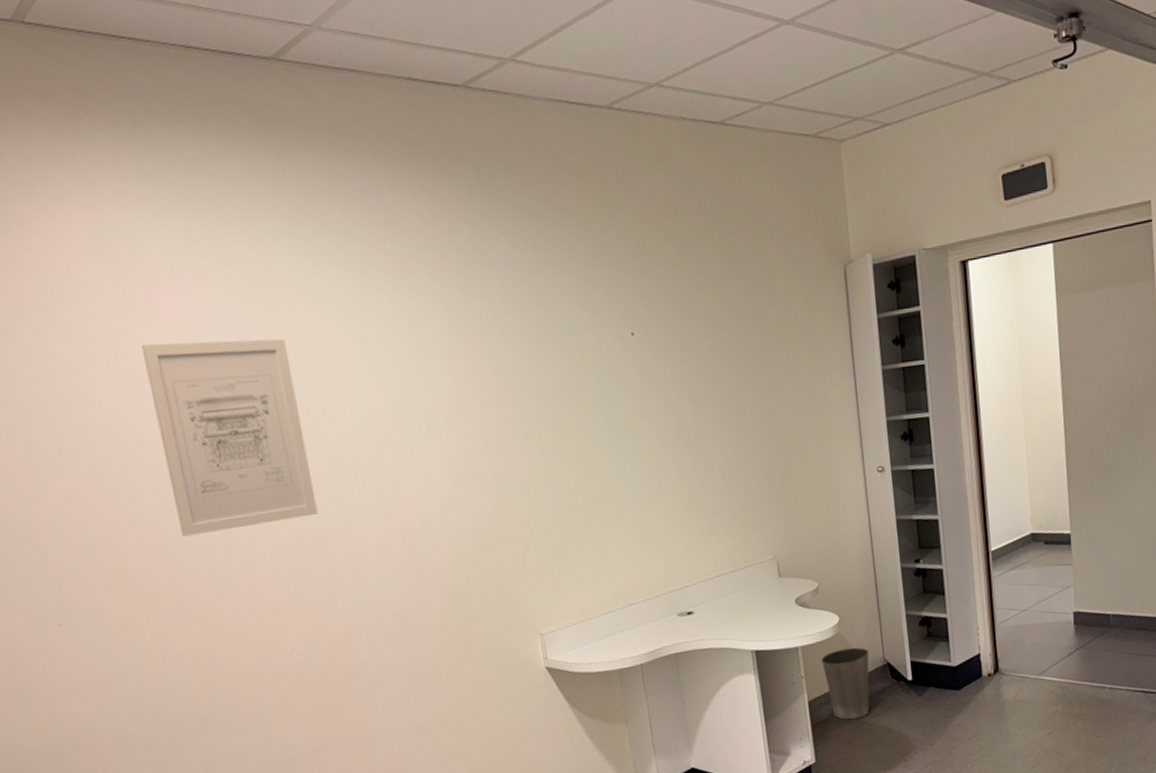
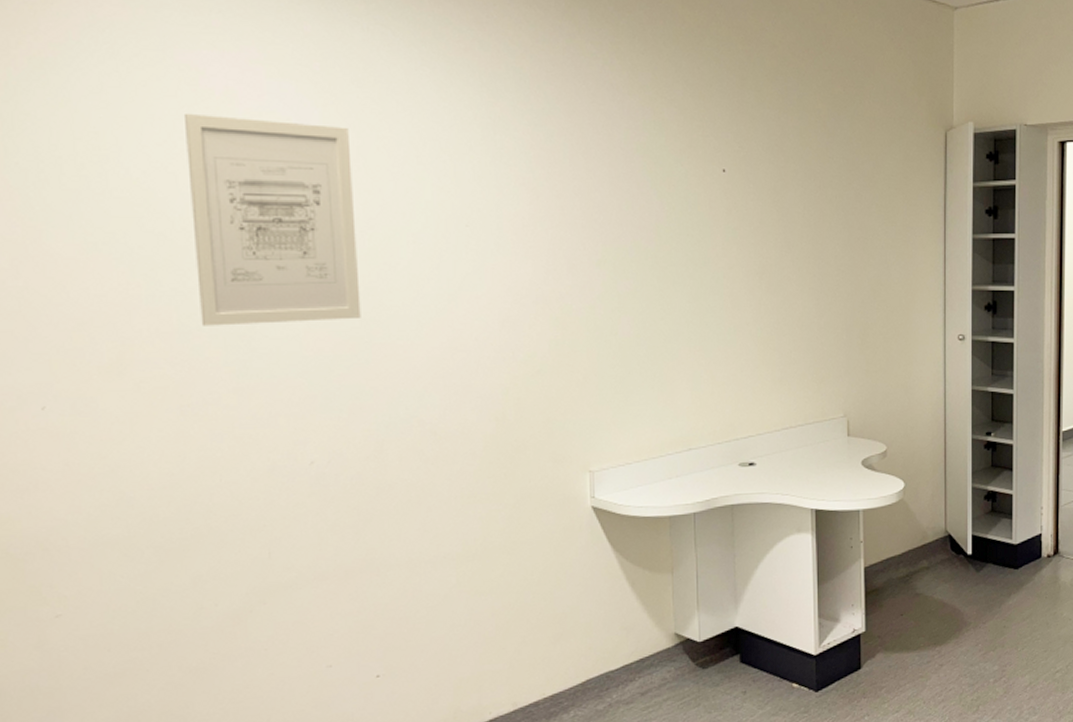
waste basket: present [821,647,870,720] -> none [882,515,931,590]

